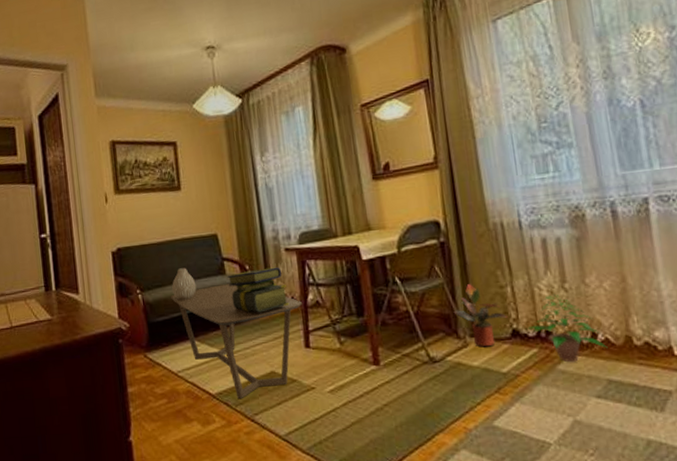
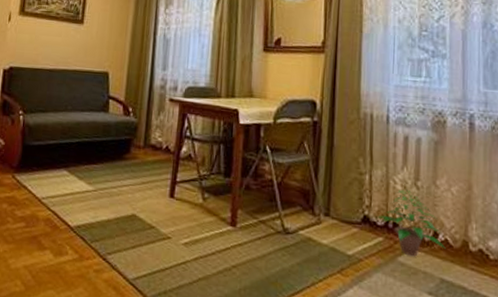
coffee table: present [170,284,302,399] -> none [50,121,175,236]
vase: present [172,268,197,300] -> none [54,98,79,130]
stack of books: present [227,267,290,313] -> none [109,113,164,156]
potted plant: present [453,284,508,347] -> none [313,165,362,228]

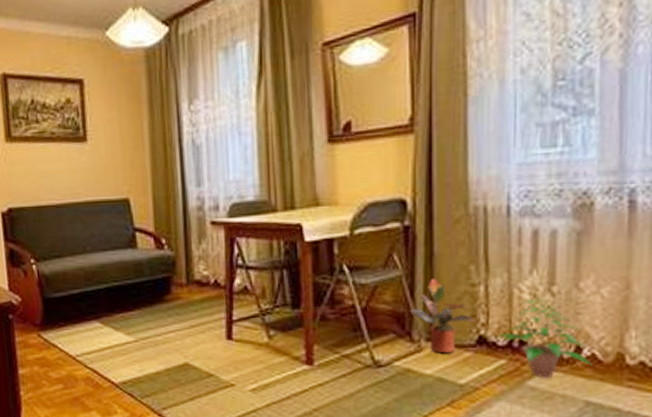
potted plant: none [313,165,362,228] -> present [409,279,475,354]

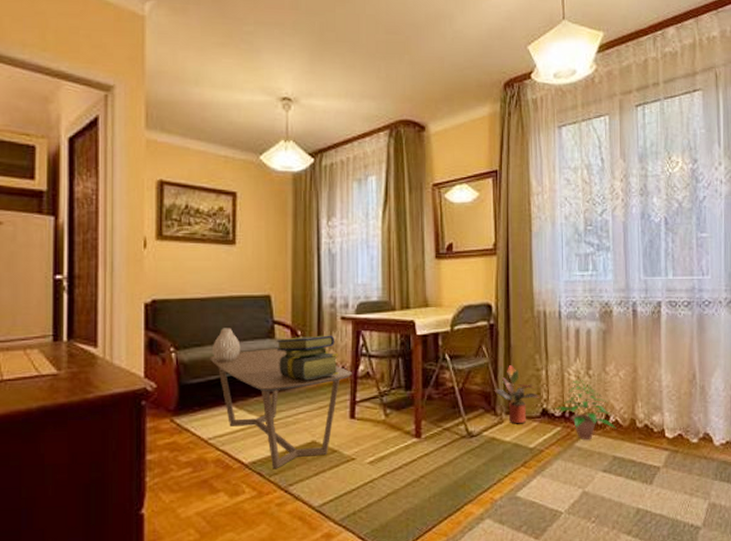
coffee table: none [69,259,227,391] -> present [209,348,352,469]
vase: none [72,237,102,275] -> present [213,328,241,363]
stack of books: none [139,243,212,296] -> present [276,335,339,381]

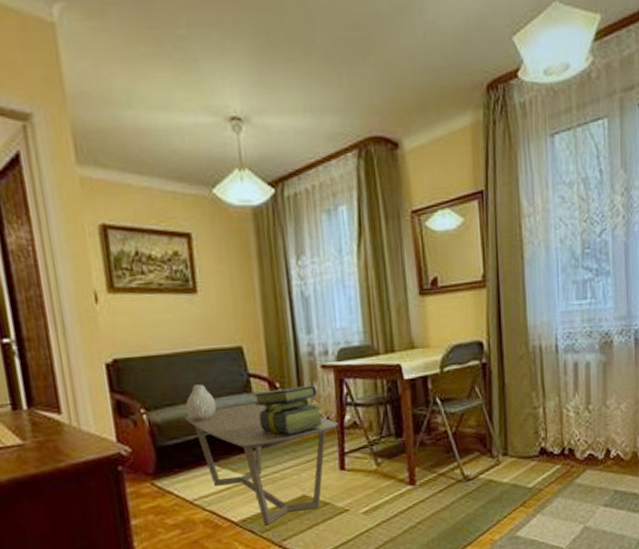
potted plant: present [494,365,540,424] -> none [489,405,537,465]
potted plant: present [554,379,616,440] -> none [552,415,618,477]

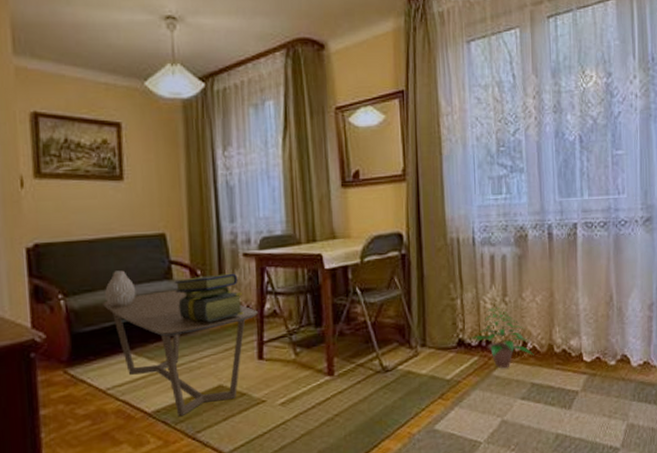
potted plant: none [552,415,618,477] -> present [470,306,534,369]

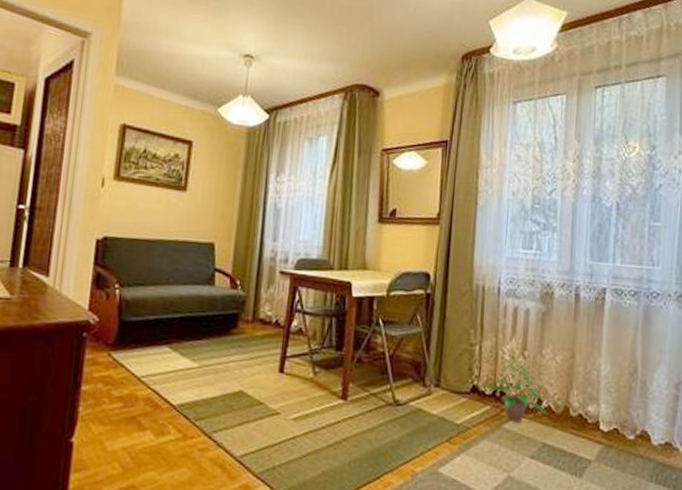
coffee table: present [101,290,258,417] -> none [150,294,285,415]
vase: present [105,270,136,308] -> none [154,270,182,304]
stack of books: present [174,273,244,323] -> none [214,286,273,331]

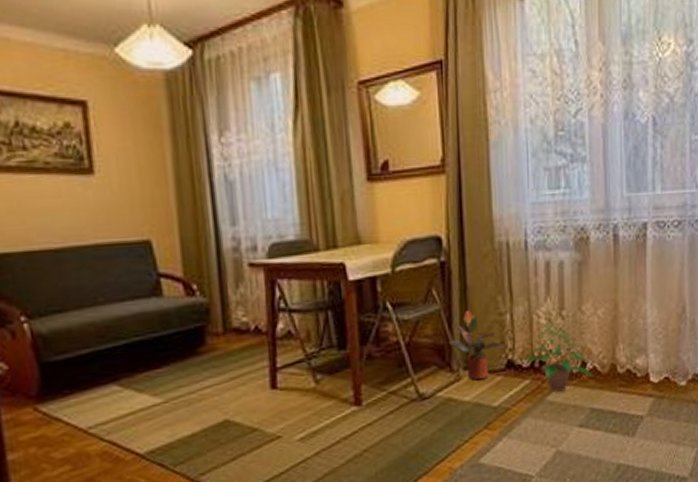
potted plant: none [425,337,471,398] -> present [448,311,504,380]

